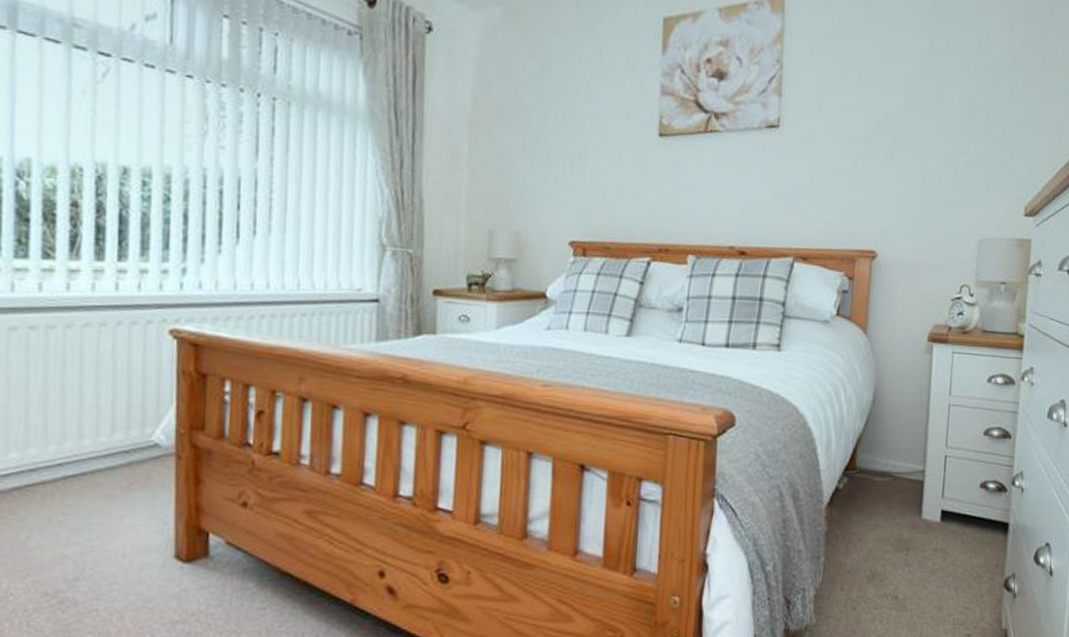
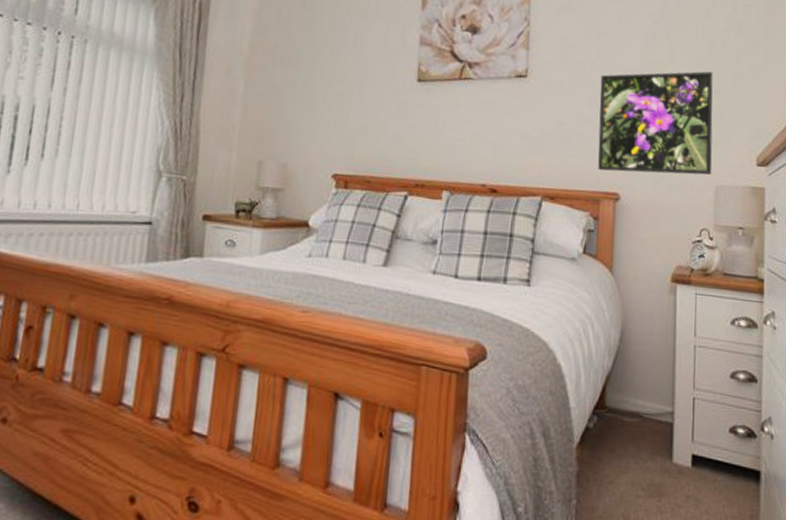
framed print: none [854,113,983,228] -> present [598,71,713,175]

